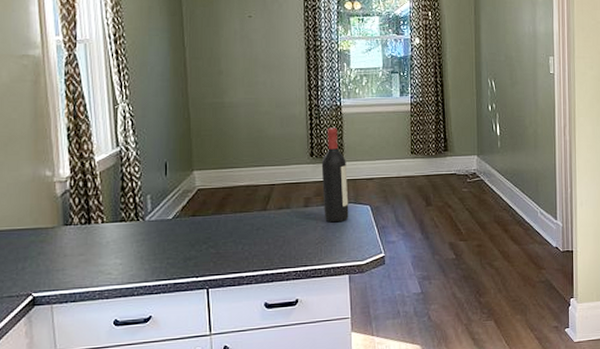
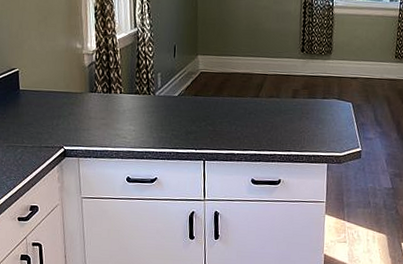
wine bottle: present [321,127,349,223] -> none [309,26,334,115]

